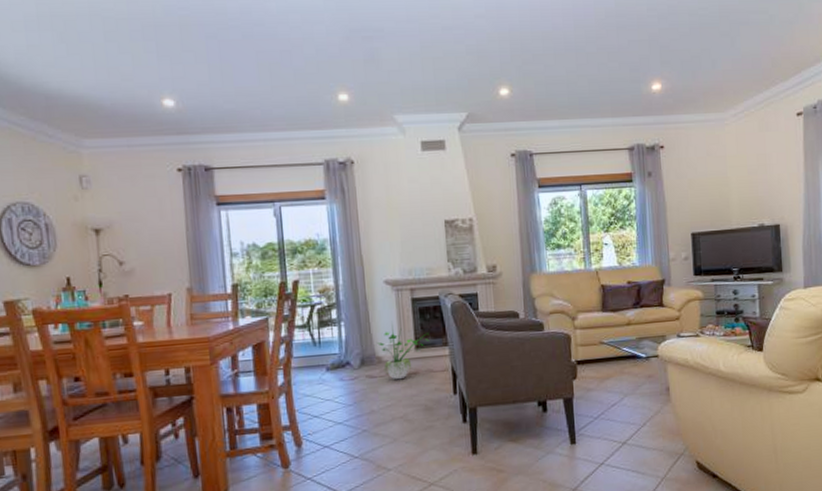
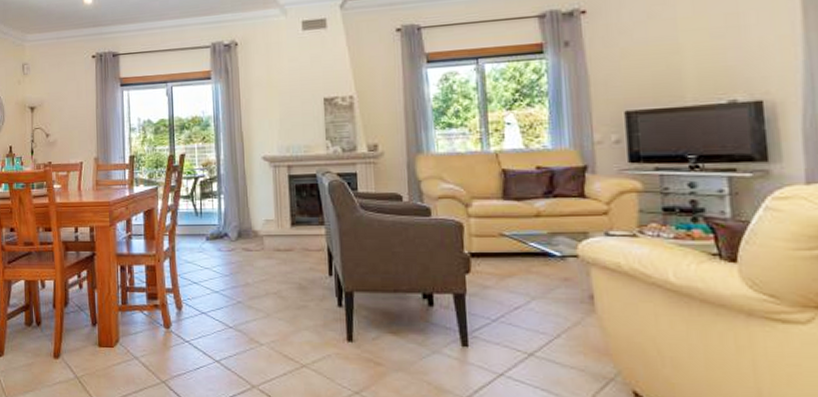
potted plant: present [377,323,430,380] -> none [254,199,306,256]

